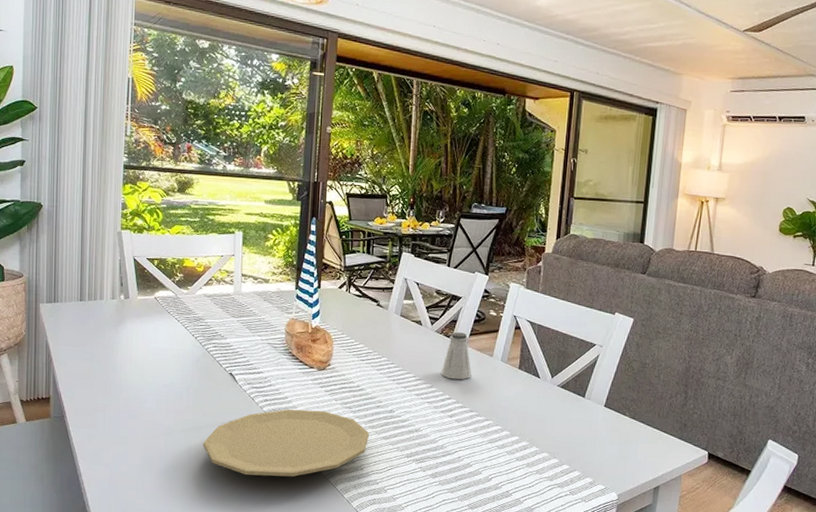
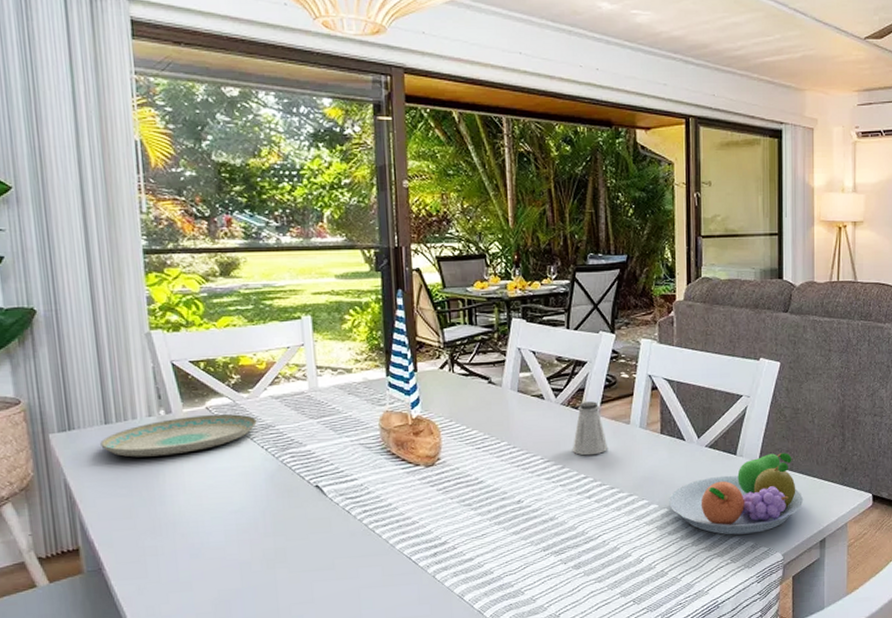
plate: none [75,303,191,333] -> present [100,414,257,458]
plate: present [203,409,370,477] -> none [291,513,497,602]
fruit bowl: none [520,401,643,472] -> present [669,453,804,535]

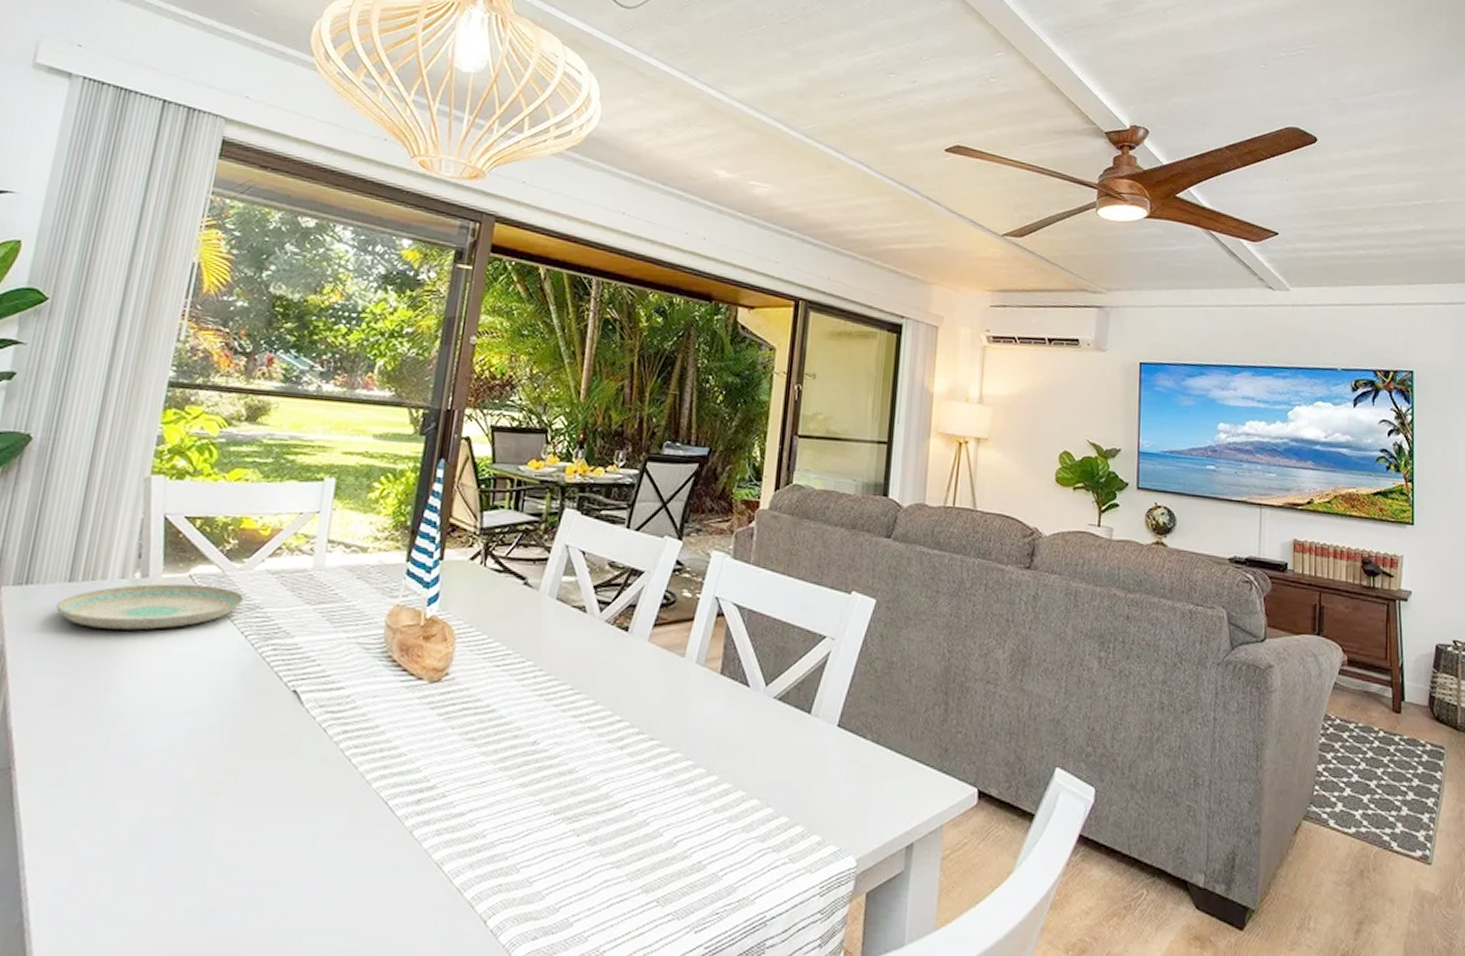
saltshaker: present [572,401,609,456] -> none [609,622,655,693]
fruit bowl: present [669,453,804,535] -> none [719,717,890,825]

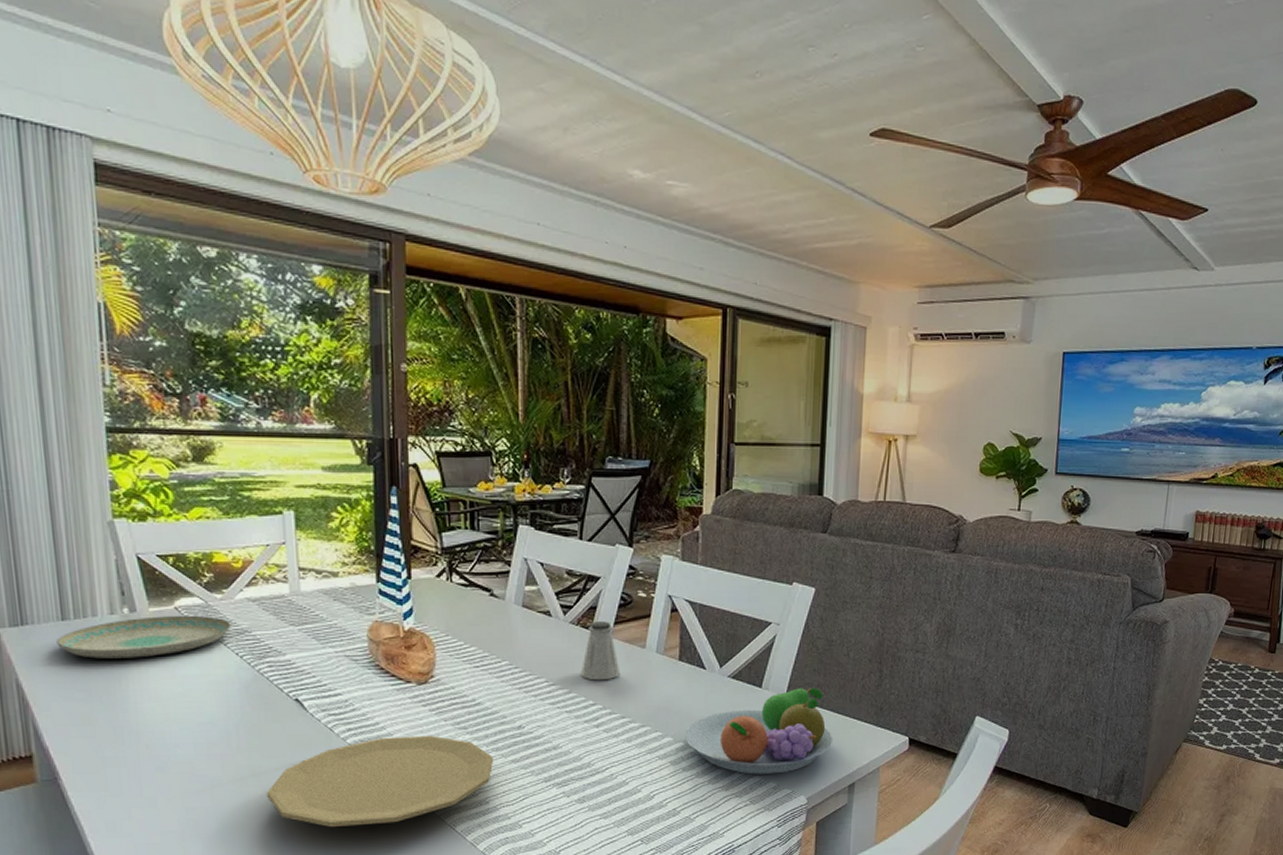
plate: none [236,744,500,855] -> present [266,736,494,827]
saltshaker: none [609,622,655,693] -> present [580,621,621,681]
fruit bowl: none [719,717,890,825] -> present [685,688,833,774]

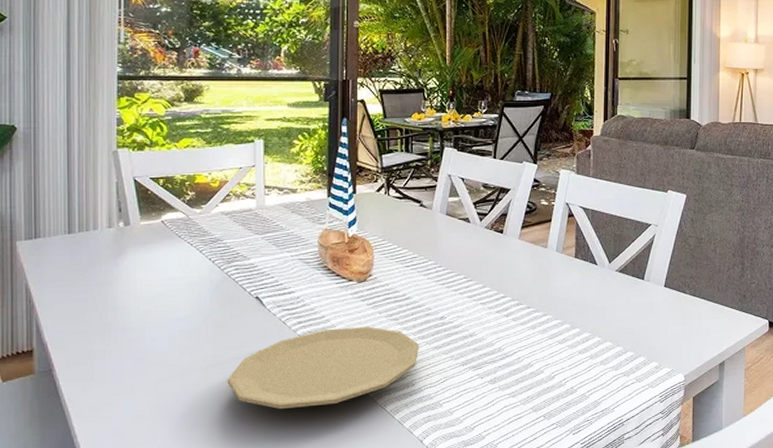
plate: present [56,616,231,659] -> none [62,228,207,265]
saltshaker: present [580,621,621,681] -> none [493,226,527,276]
fruit bowl: present [685,688,833,774] -> none [580,279,705,356]

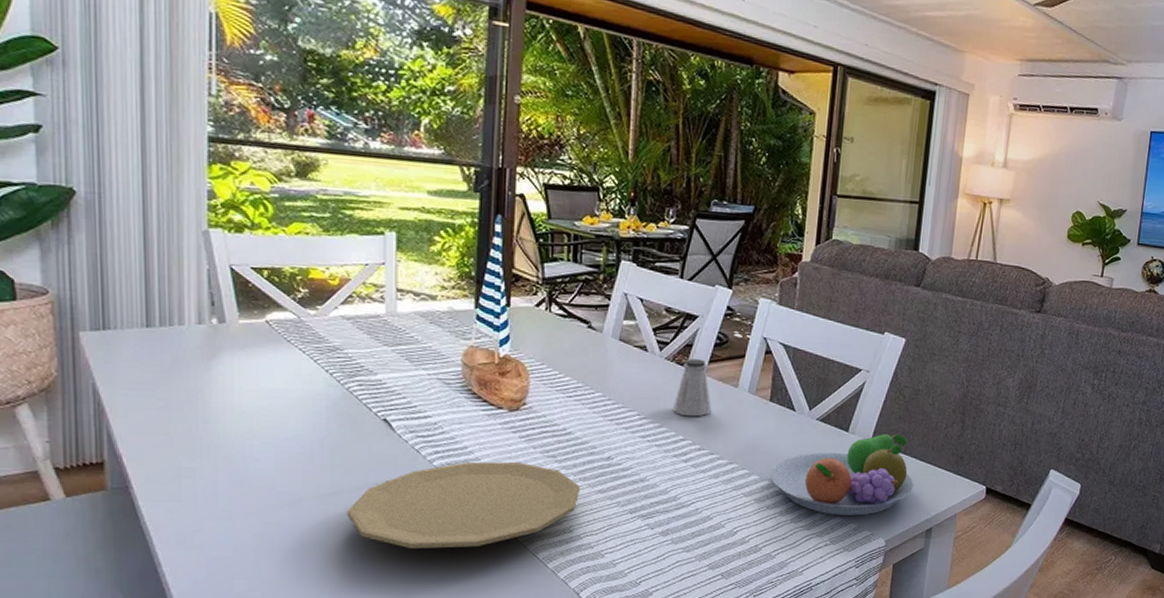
saltshaker: none [493,226,527,276] -> present [672,359,712,417]
fruit bowl: none [580,279,705,356] -> present [771,434,914,516]

